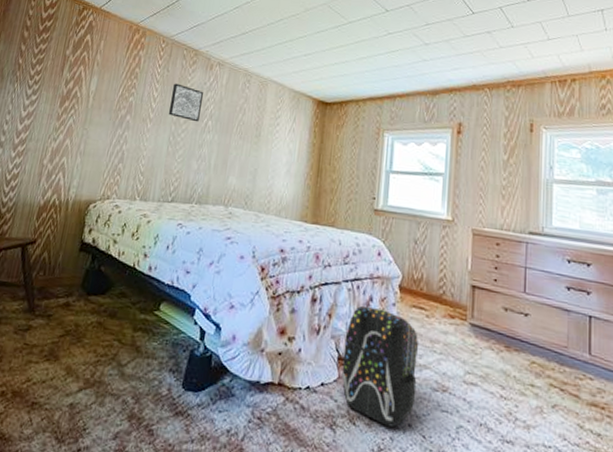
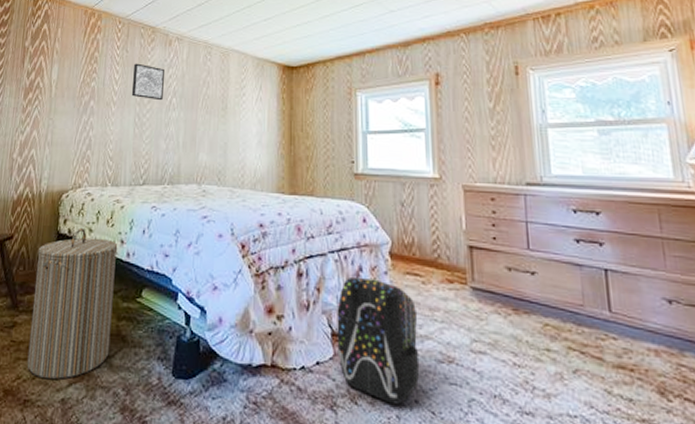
laundry hamper: none [38,238,141,385] -> present [27,227,118,380]

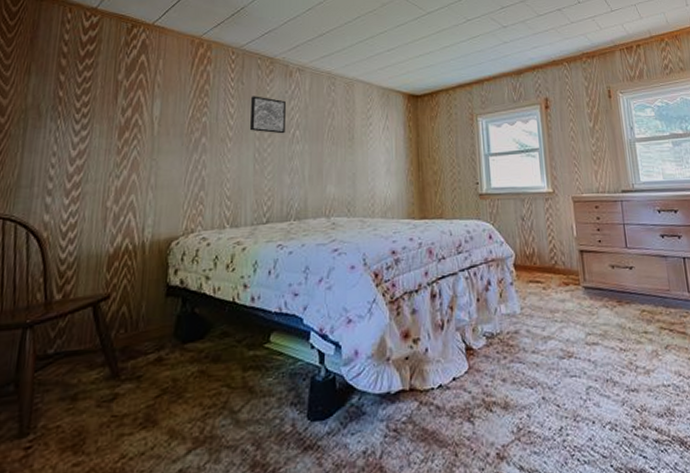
laundry hamper: present [27,227,118,380] -> none [133,276,241,452]
backpack: present [337,276,420,405] -> none [469,290,545,405]

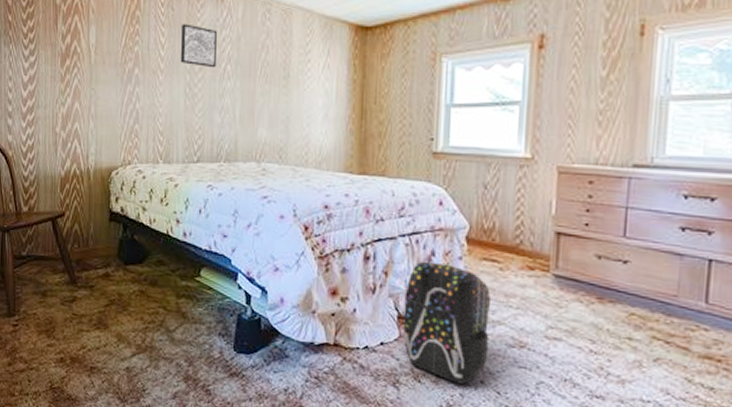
backpack: none [469,290,545,405] -> present [403,261,492,384]

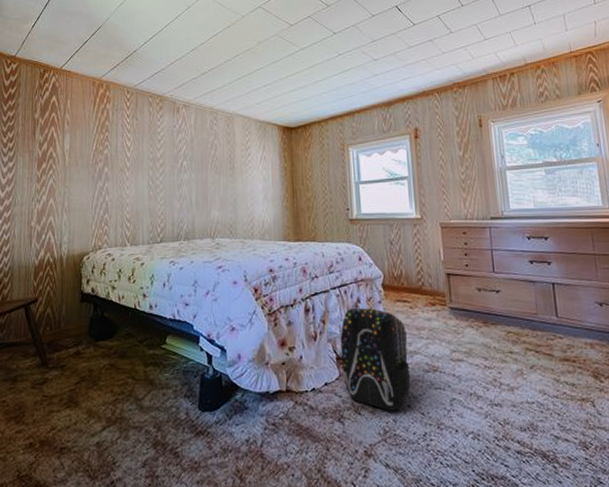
wall art: present [180,24,217,68] -> none [143,130,174,164]

